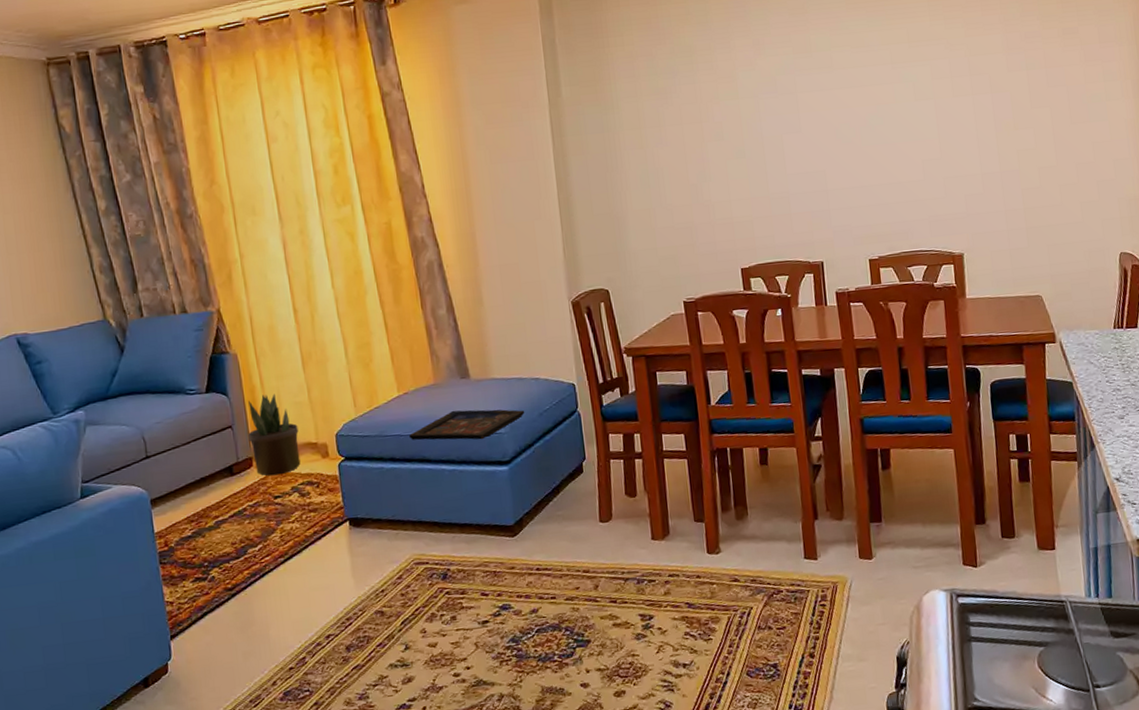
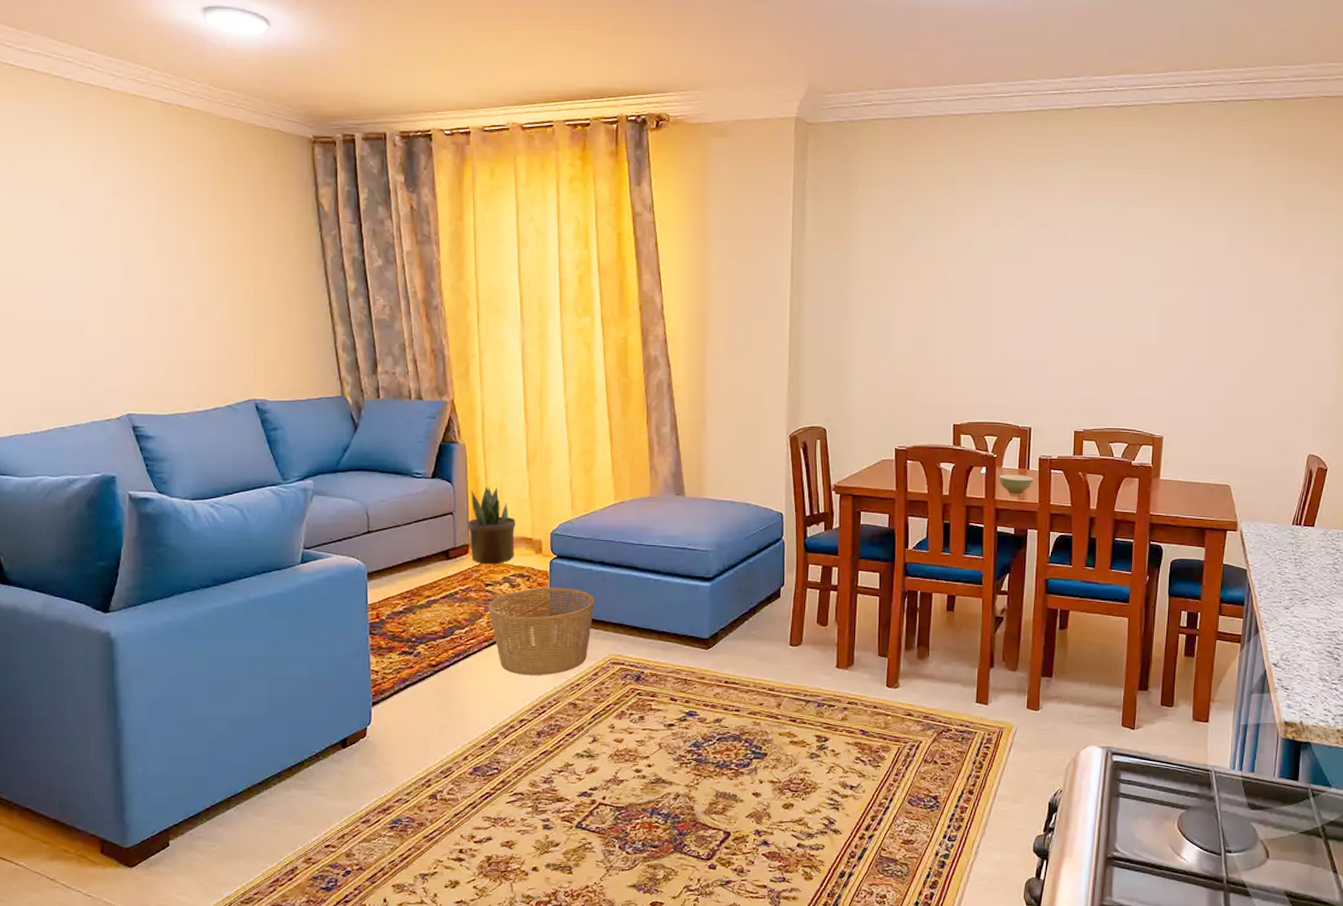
basket: none [279,490,390,588] -> present [488,588,595,675]
decorative tray: present [409,409,525,441] -> none [621,524,733,555]
bowl: none [796,312,834,336] -> present [999,474,1034,497]

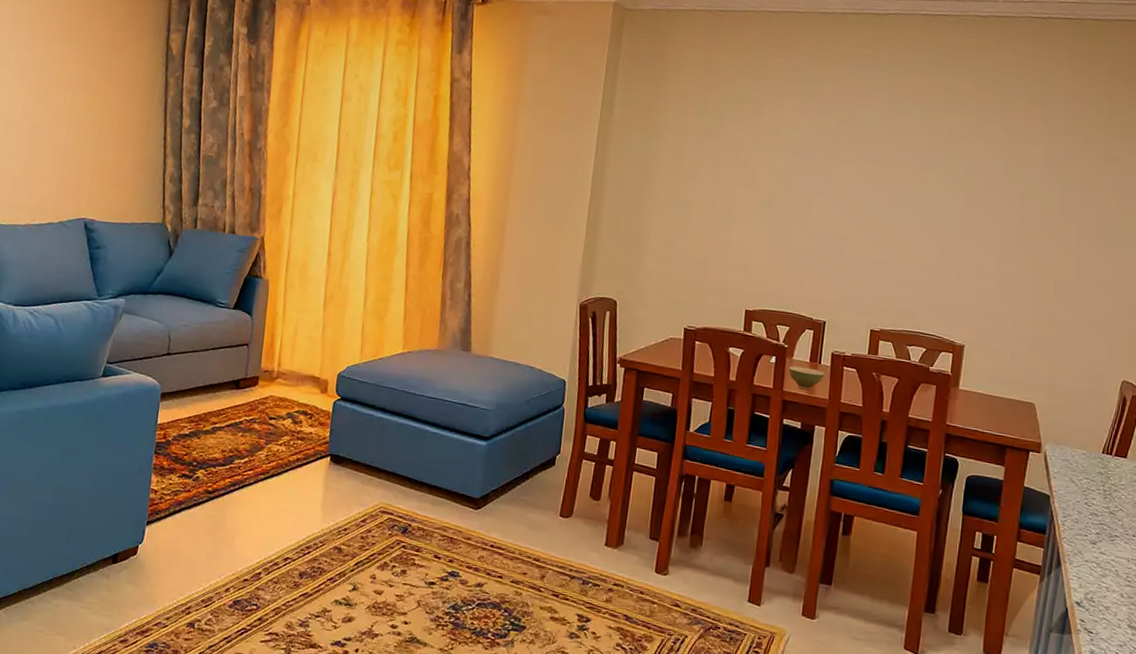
planter: present [468,487,516,564] -> none [259,323,306,399]
basket: present [488,588,595,675] -> none [269,427,372,516]

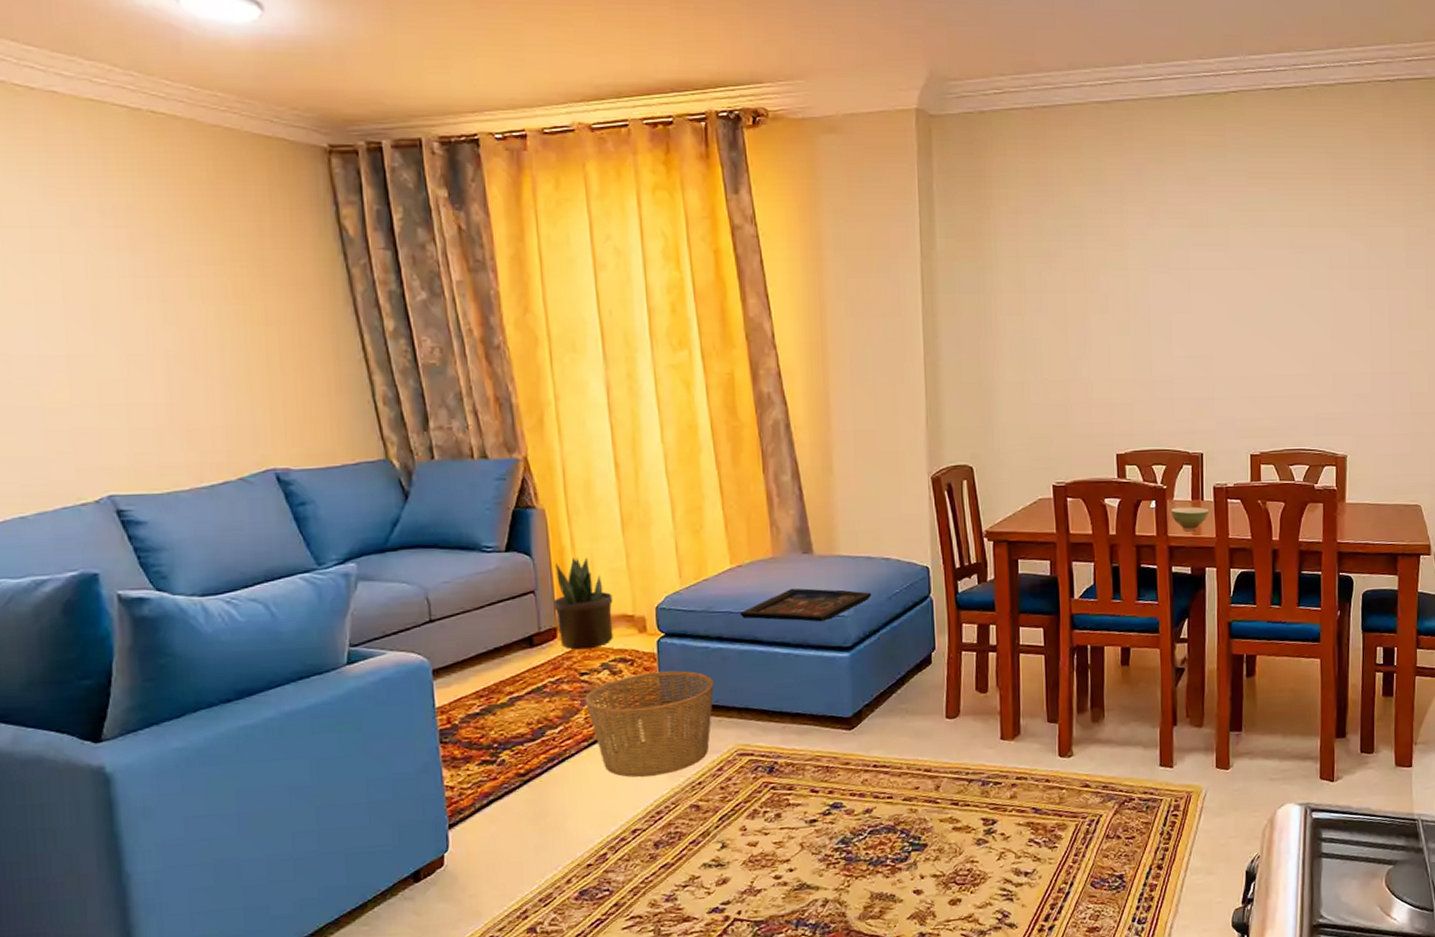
planter: none [259,323,306,399] -> present [553,557,613,650]
basket: none [269,427,372,516] -> present [585,670,714,777]
decorative tray: none [403,378,514,412] -> present [741,588,872,623]

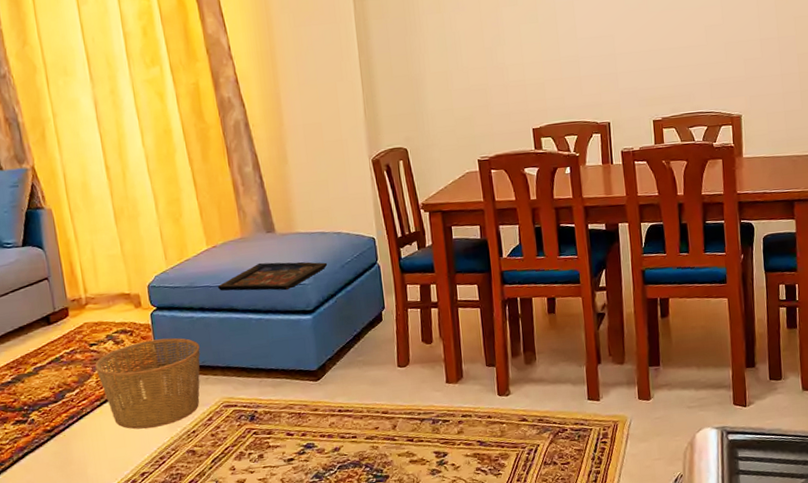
planter: present [553,557,613,650] -> none [64,247,115,325]
bowl: present [1170,506,1210,532] -> none [583,170,619,193]

